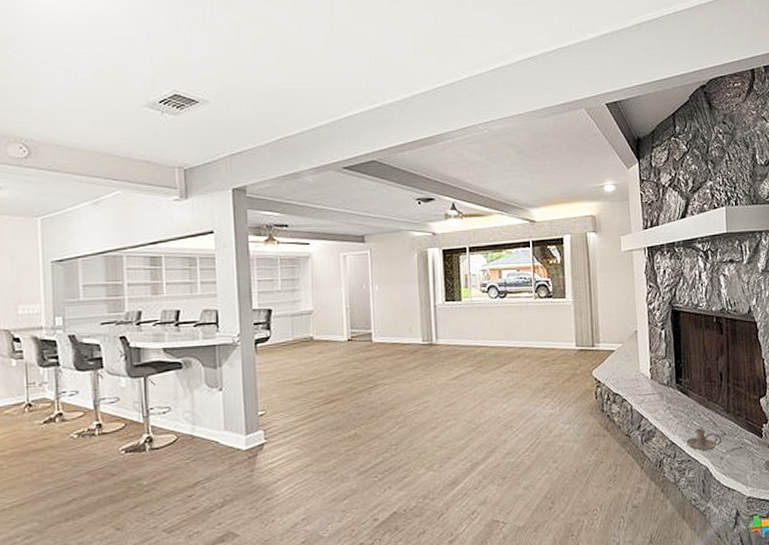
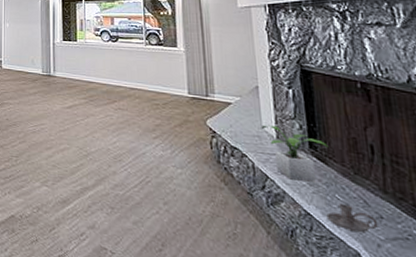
potted plant: none [638,367,690,415] -> present [261,125,329,182]

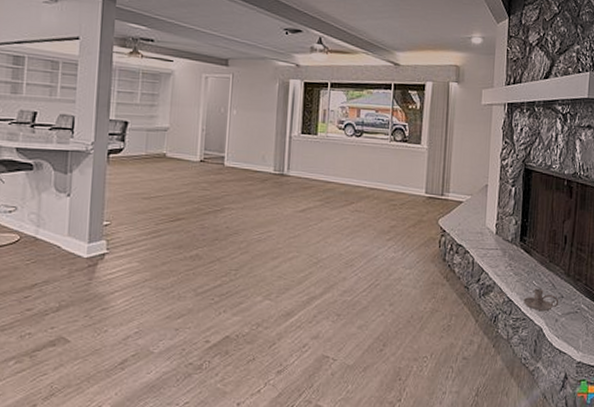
potted plant: present [261,125,329,182] -> none [484,222,535,272]

